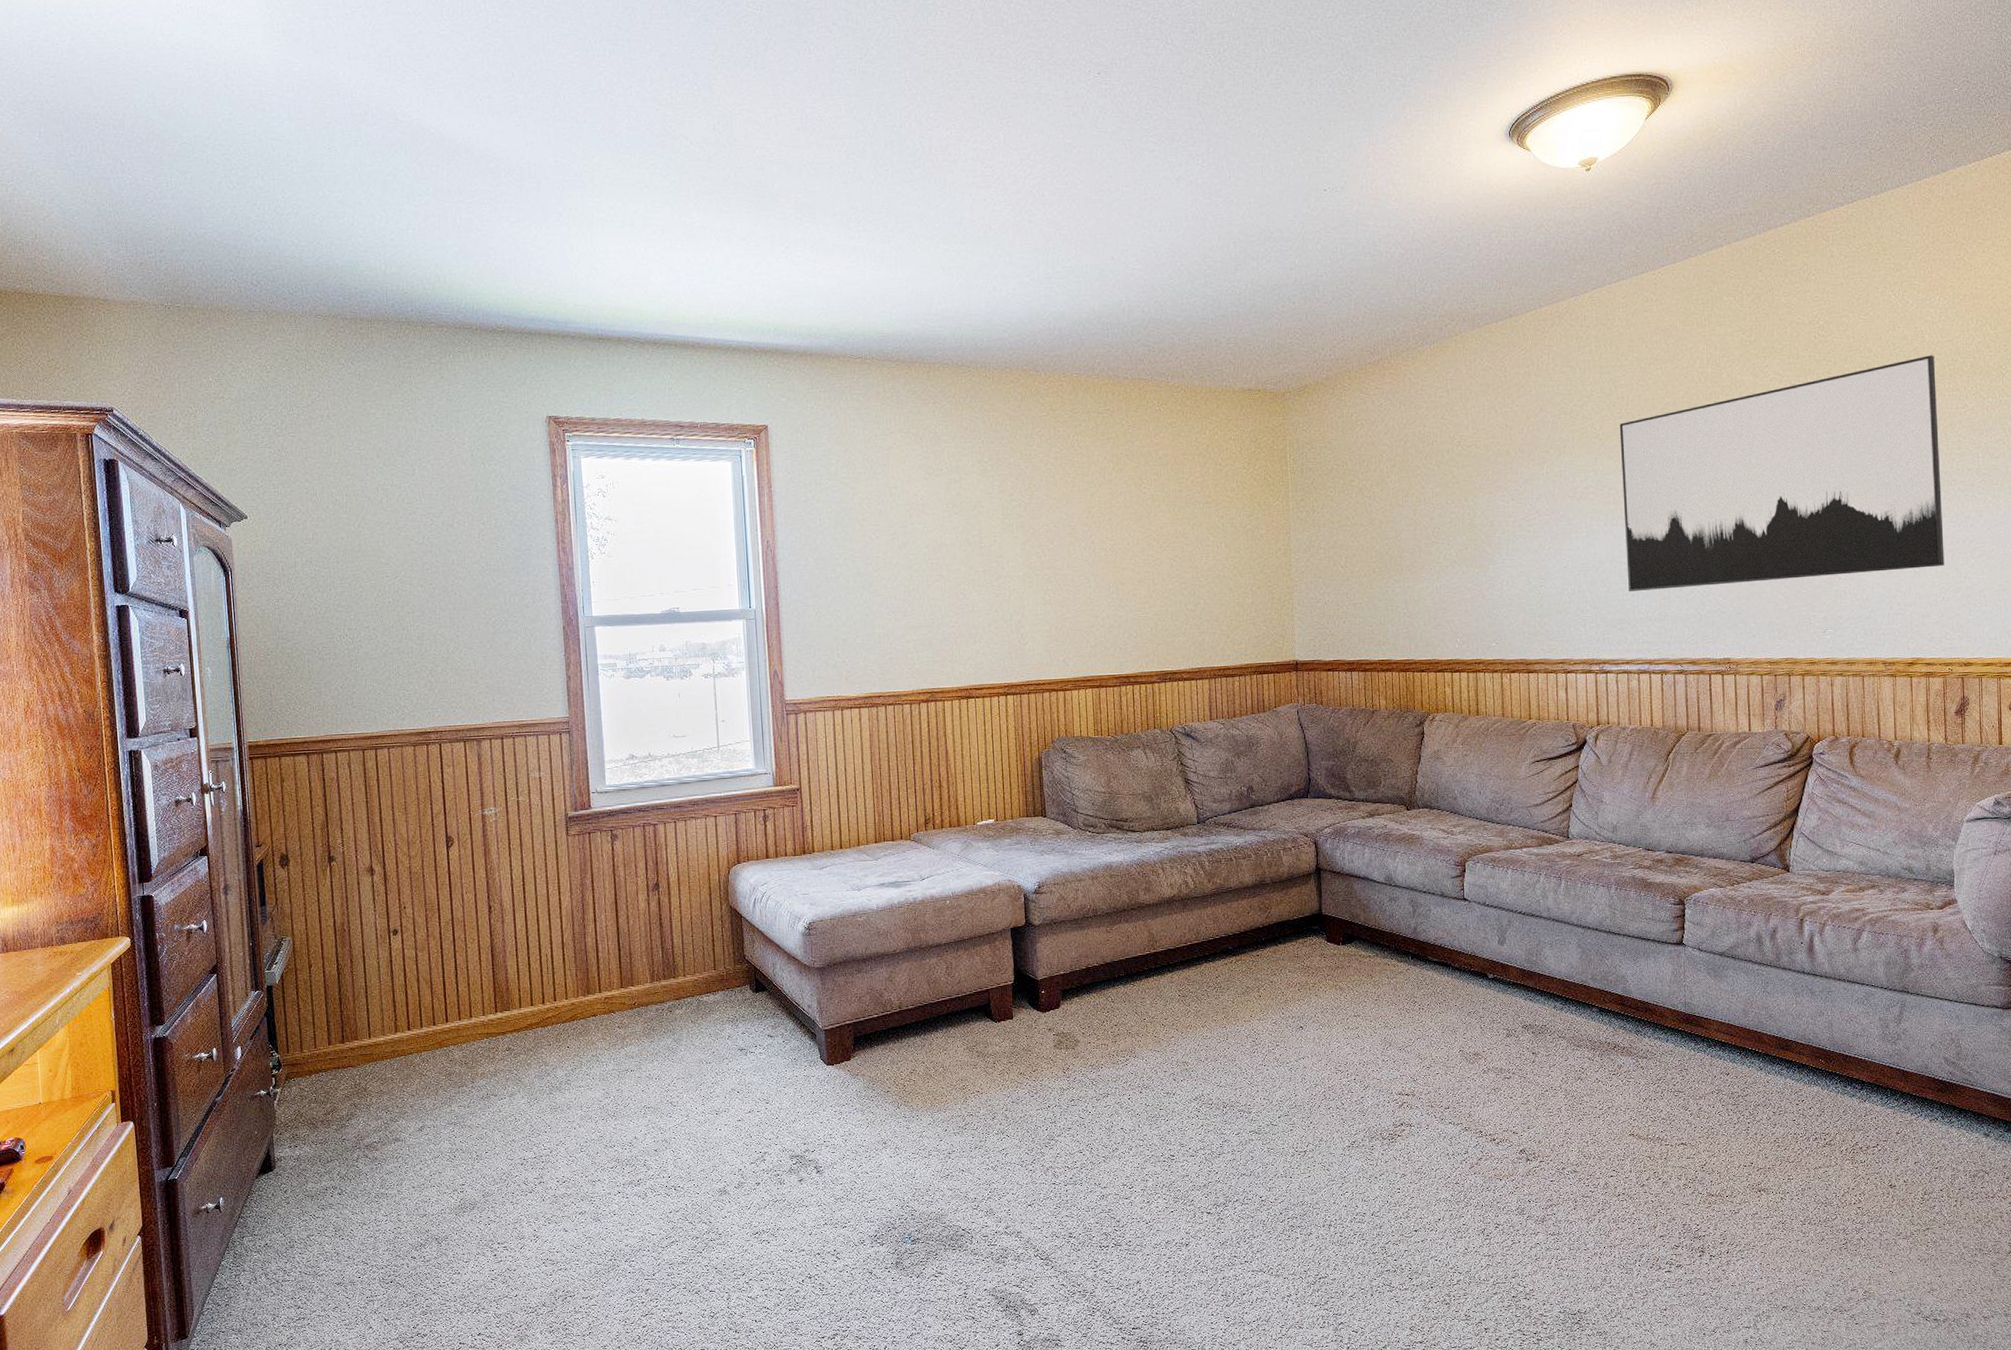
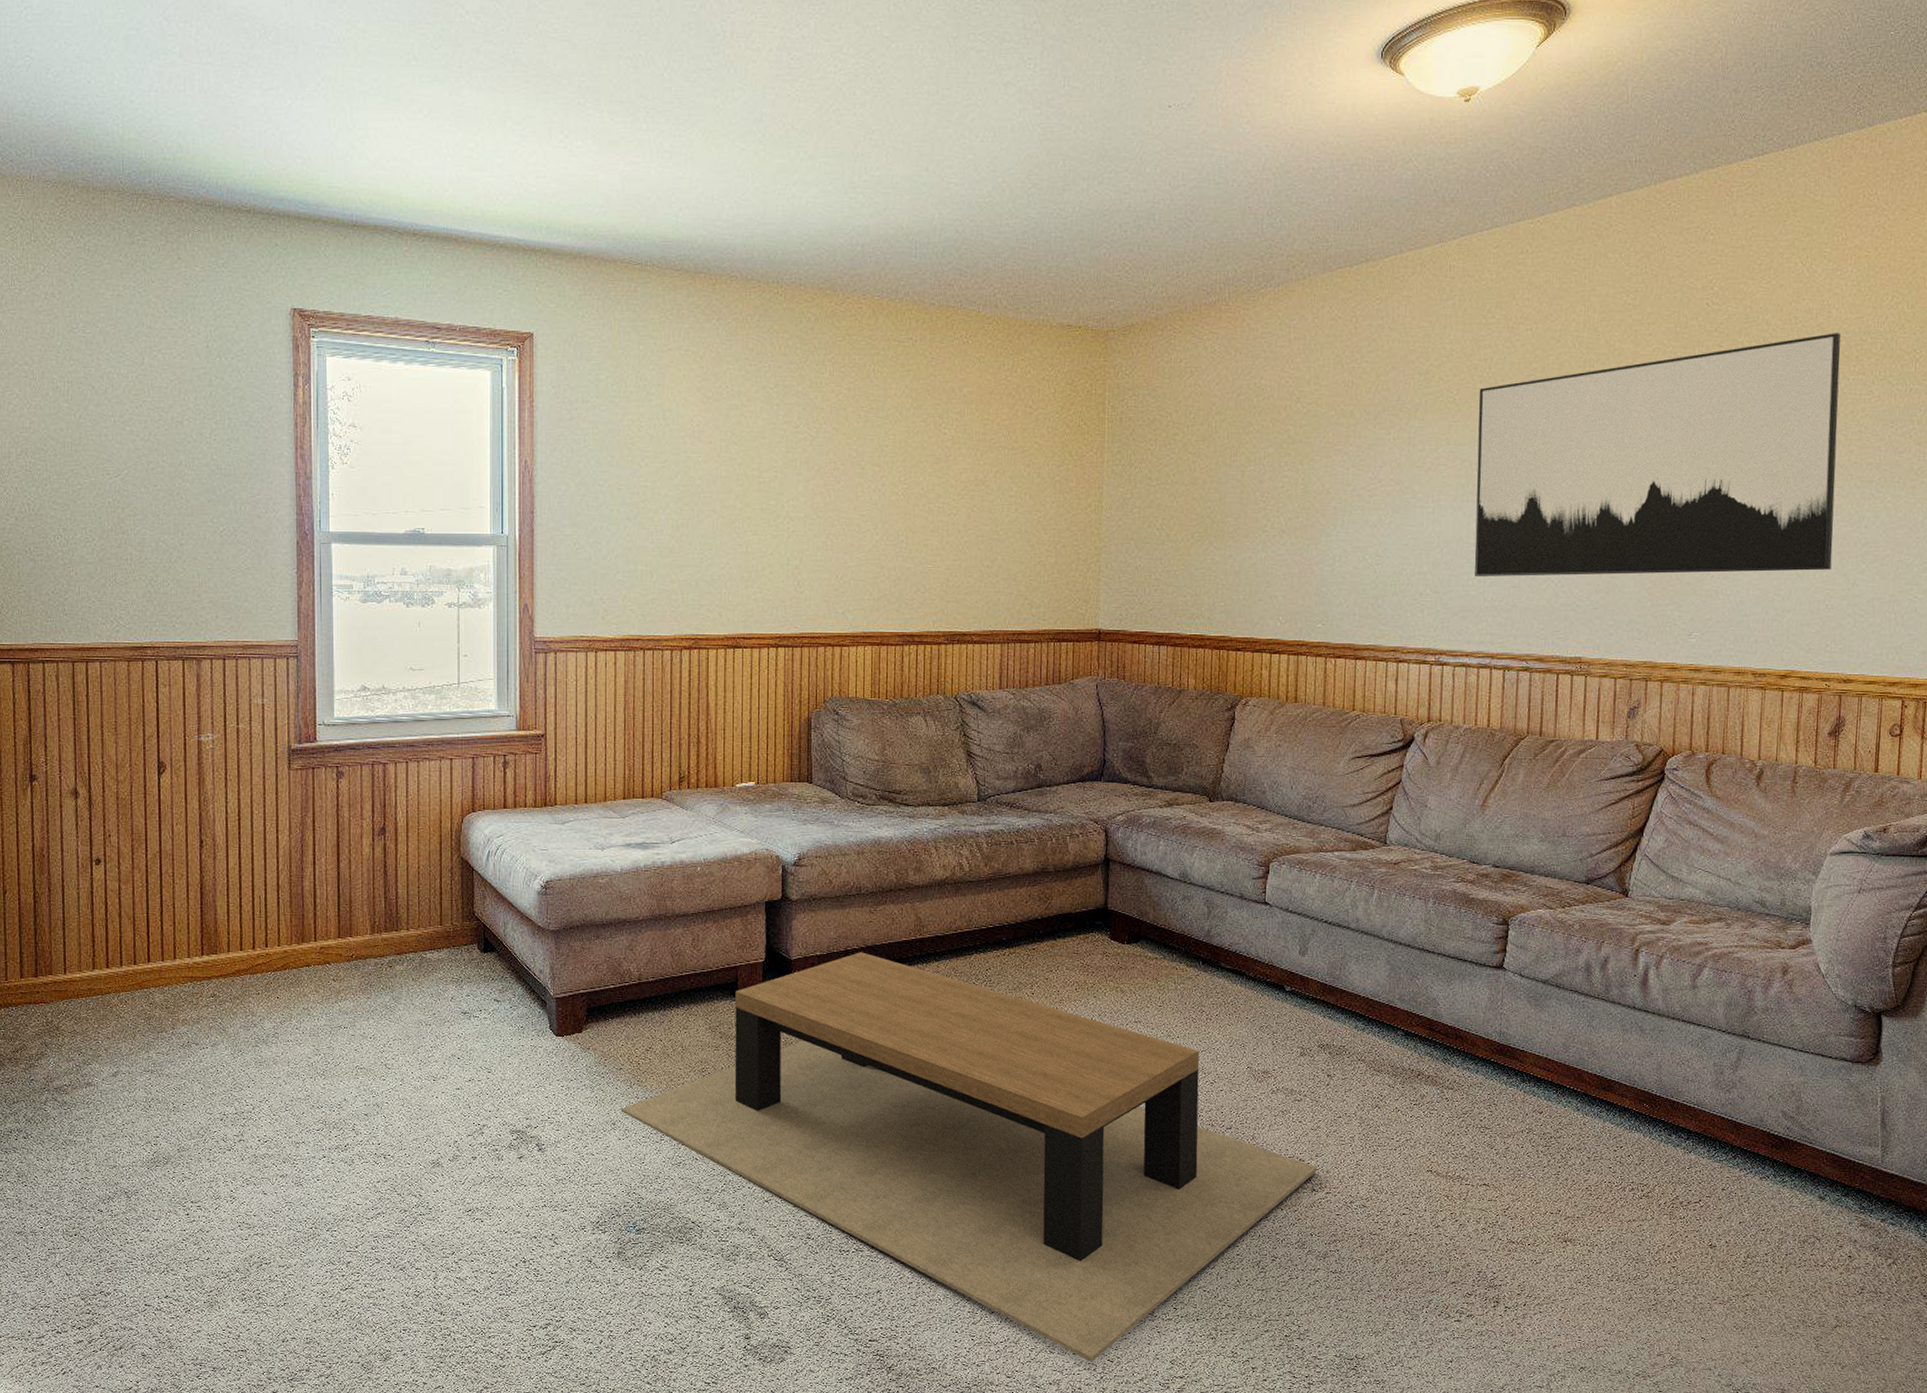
coffee table: none [890,968,1530,1334] -> present [620,952,1318,1362]

